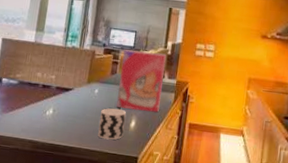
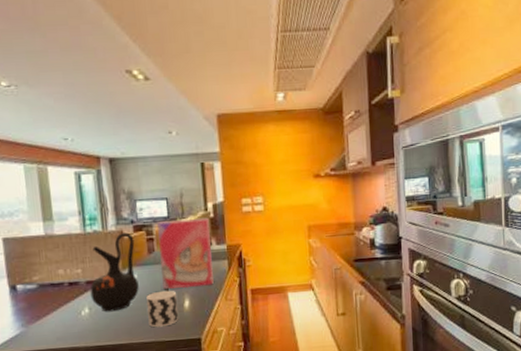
ceramic jug: none [57,52,103,118] -> present [90,232,139,312]

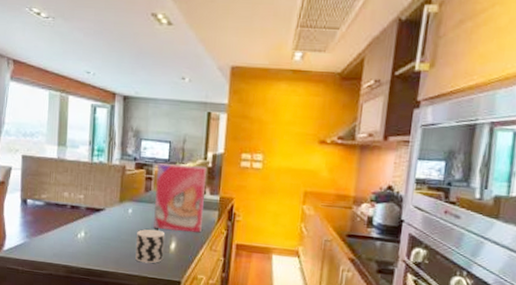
ceramic jug: present [90,232,139,312] -> none [88,168,135,240]

